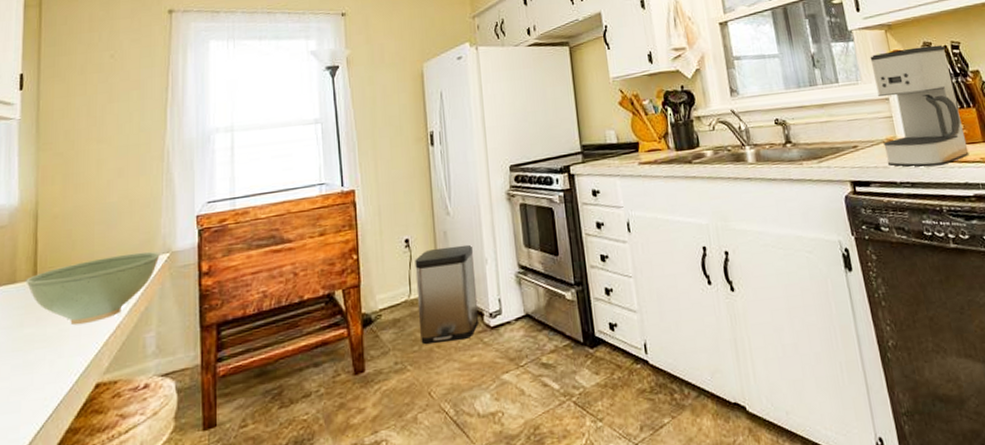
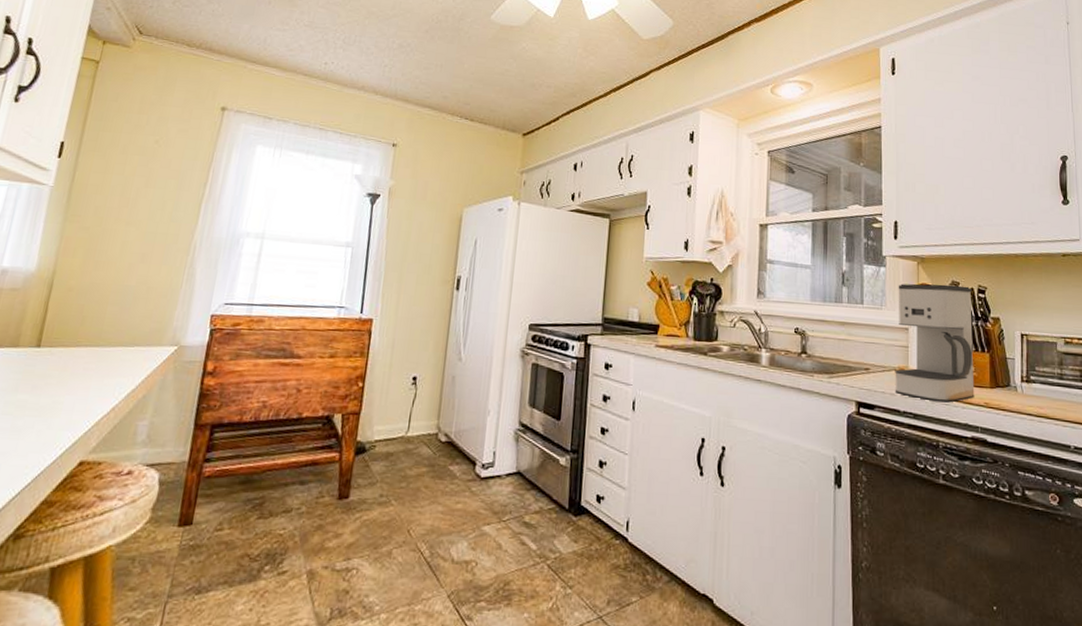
bowl: present [26,251,160,326] -> none [28,339,168,401]
pedal bin: present [415,244,479,344] -> none [410,391,478,485]

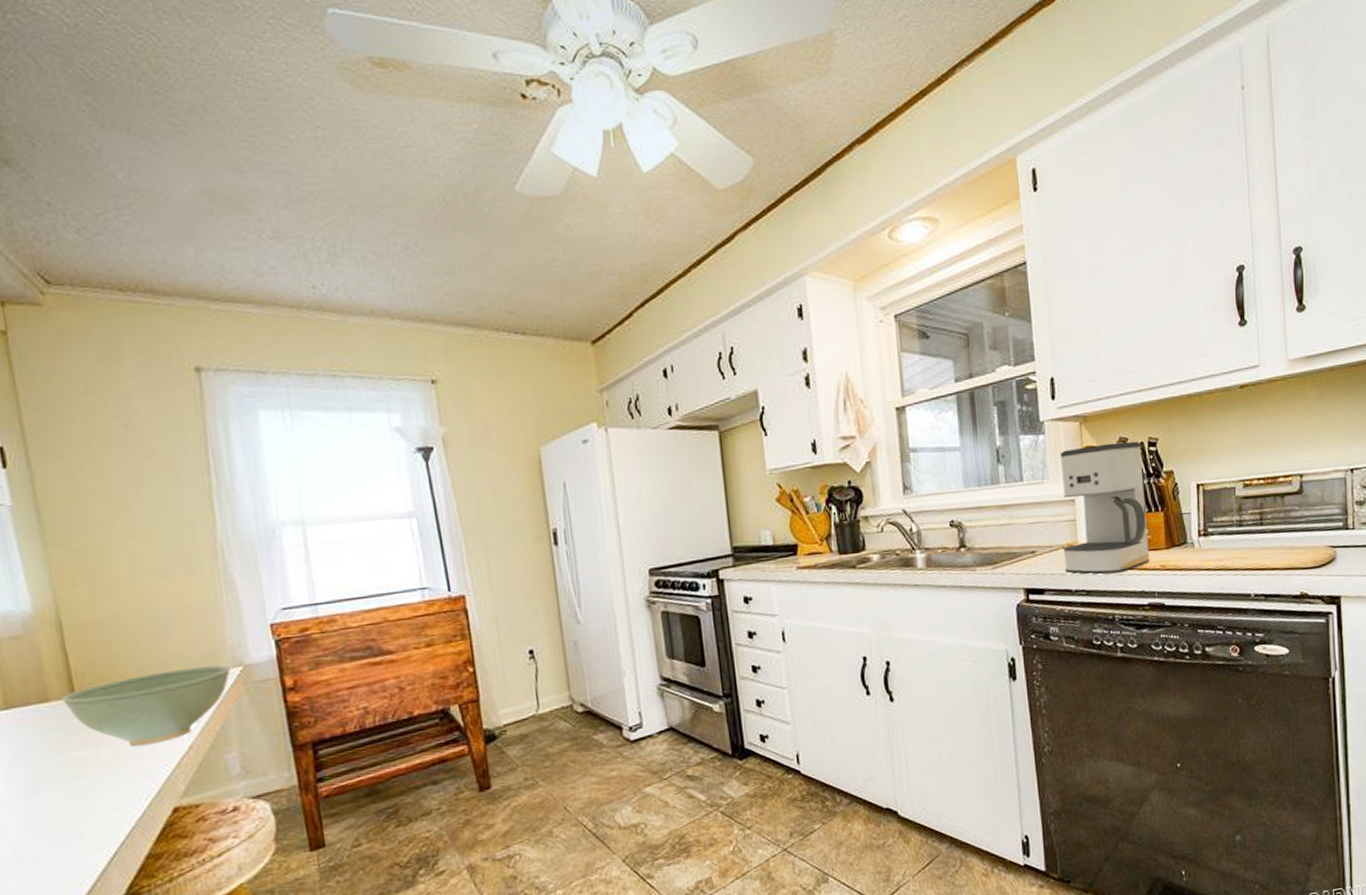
bowl: none [28,339,168,401] -> present [61,665,231,748]

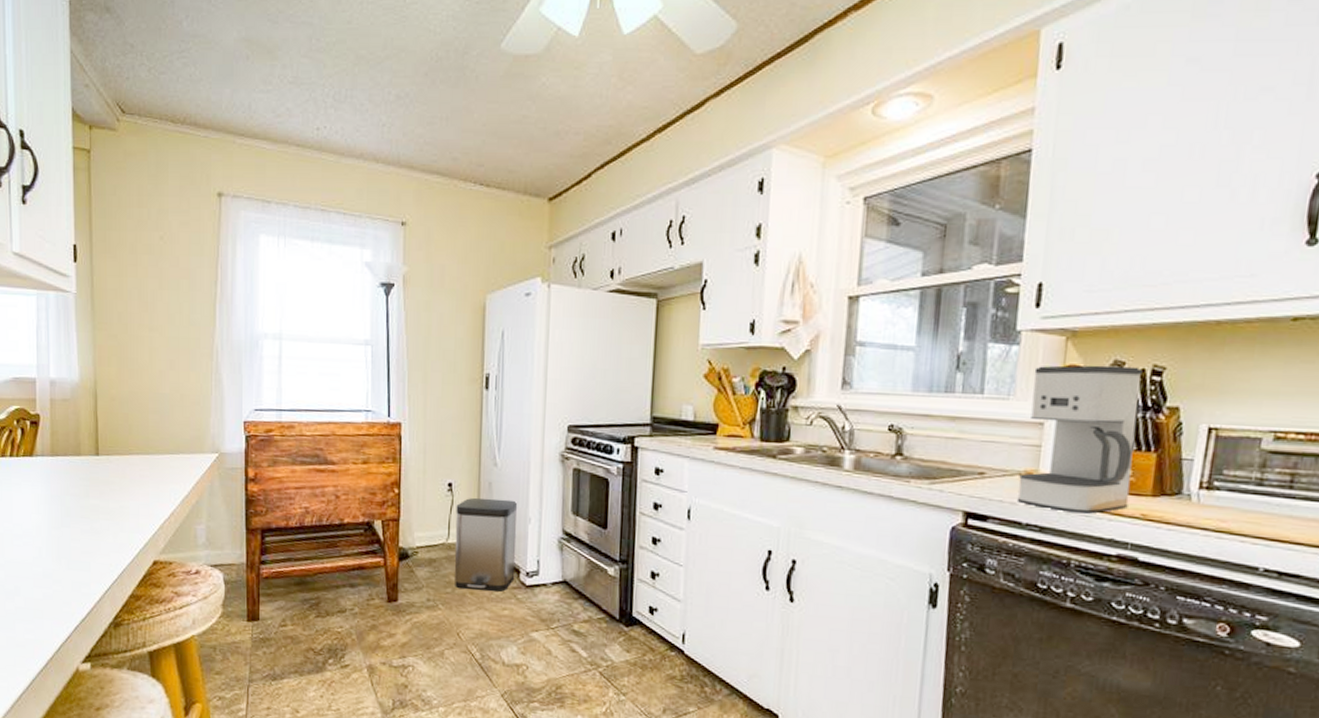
bowl: present [61,665,231,748] -> none [89,446,209,506]
pedal bin: none [541,655,618,759] -> present [454,498,518,592]

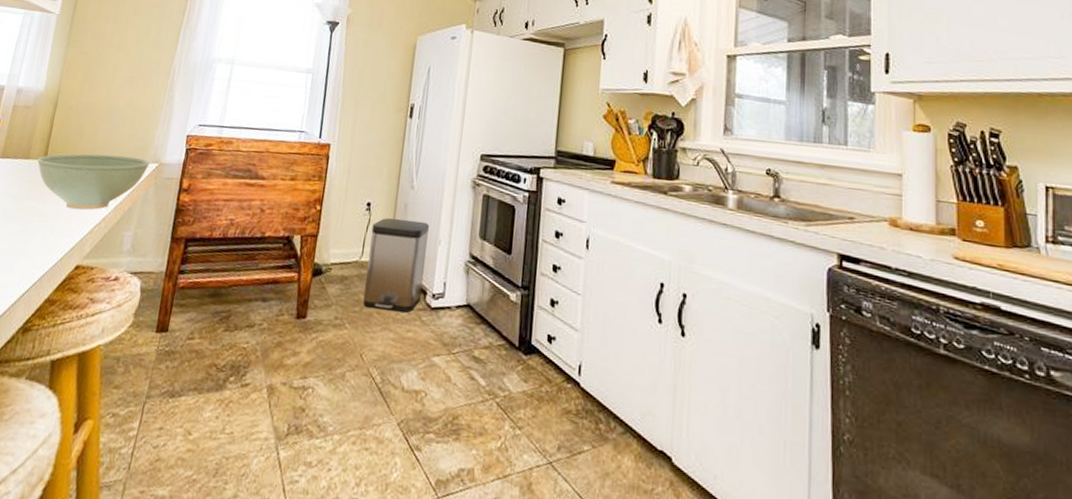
bowl: none [89,446,209,506] -> present [37,154,150,211]
coffee maker: present [1016,365,1143,514] -> none [885,124,985,261]

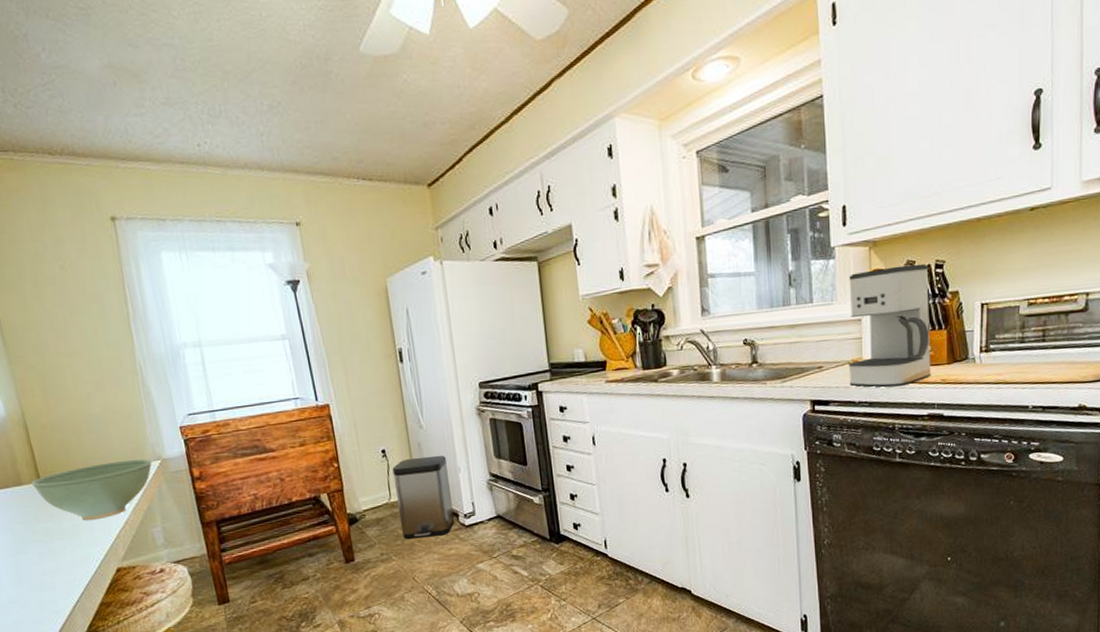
coffee maker: none [885,124,985,261] -> present [848,263,931,387]

